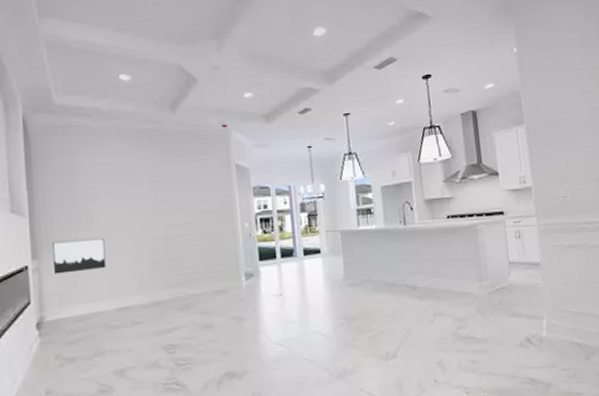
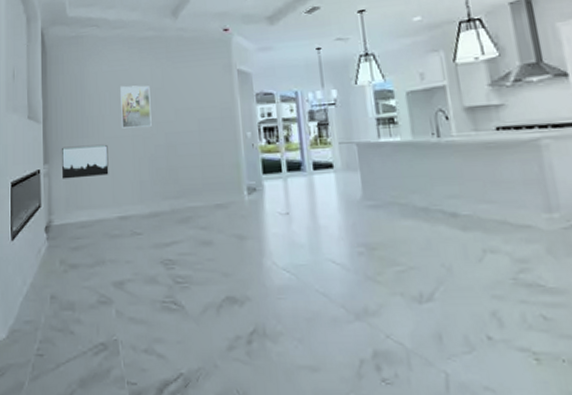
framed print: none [116,178,151,221] -> present [120,85,152,129]

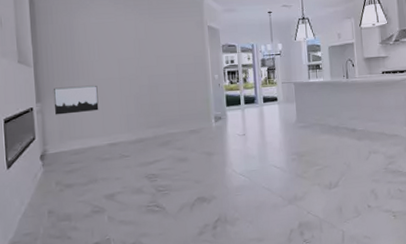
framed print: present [120,85,152,129] -> none [108,36,137,72]

